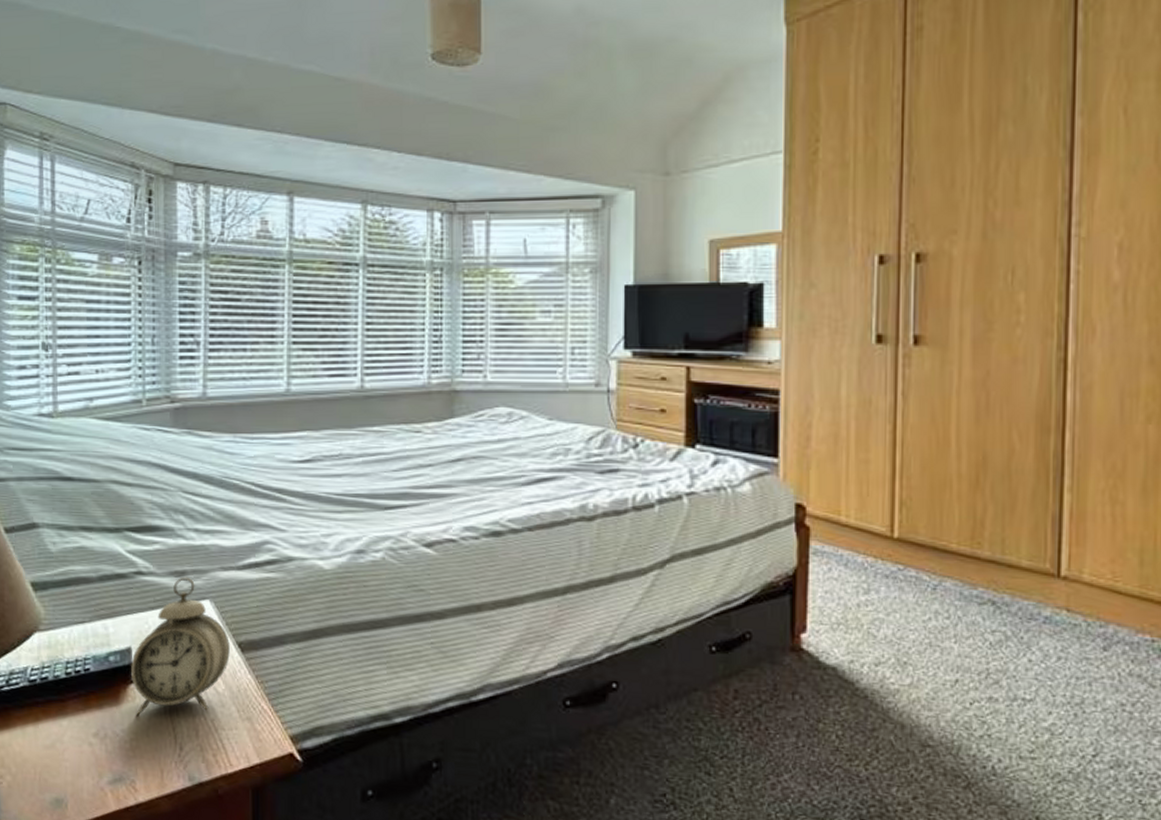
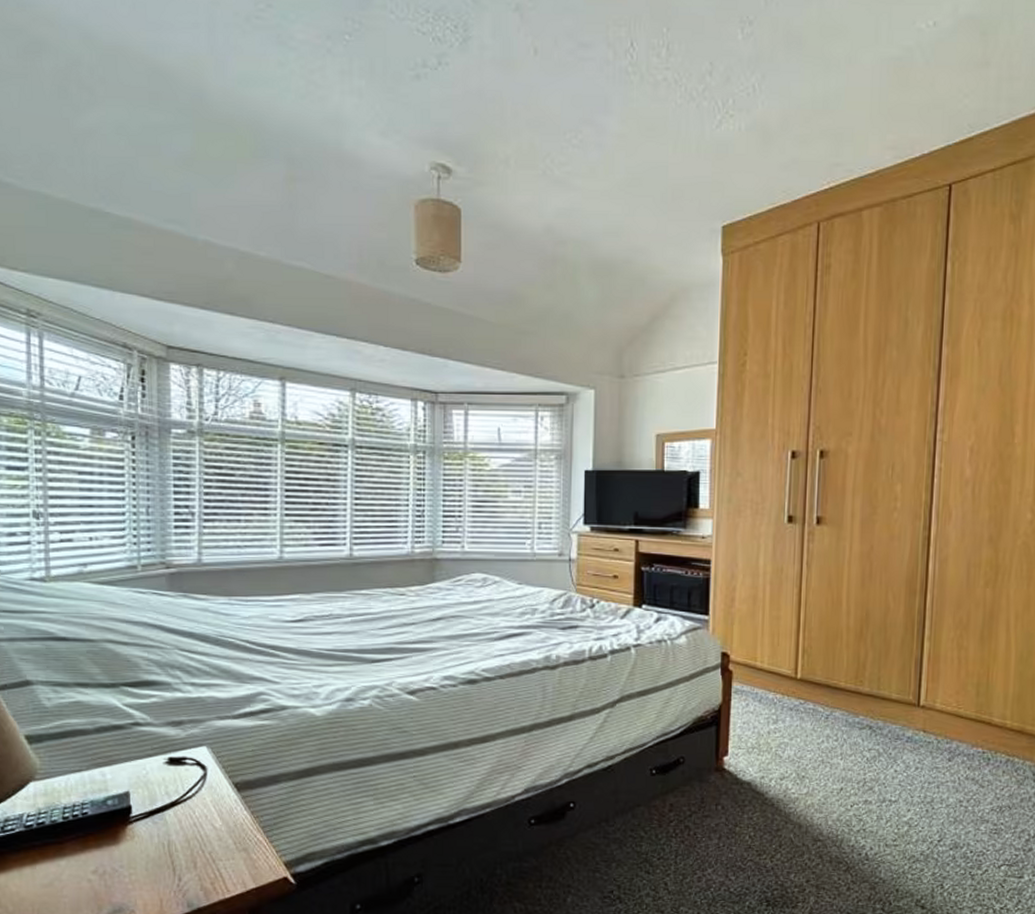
alarm clock: present [131,576,230,716] -> none [129,726,227,853]

